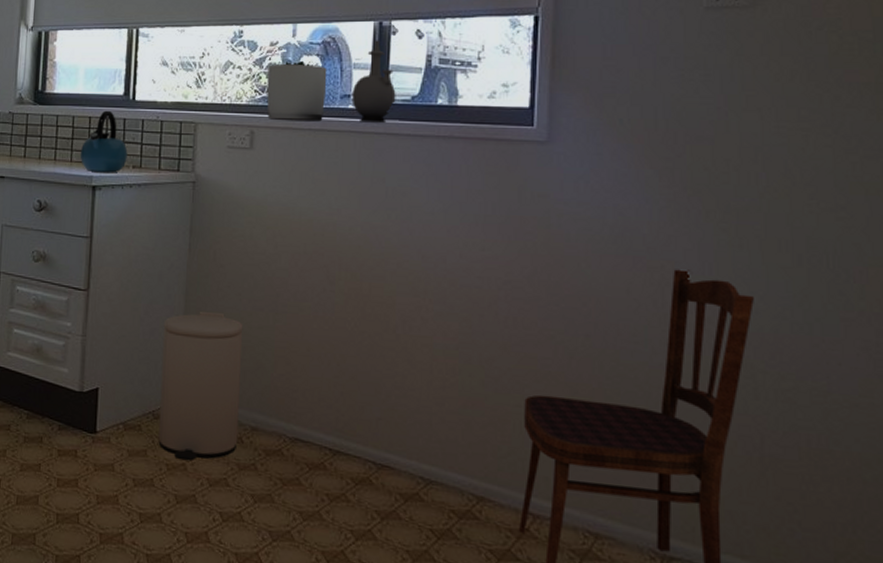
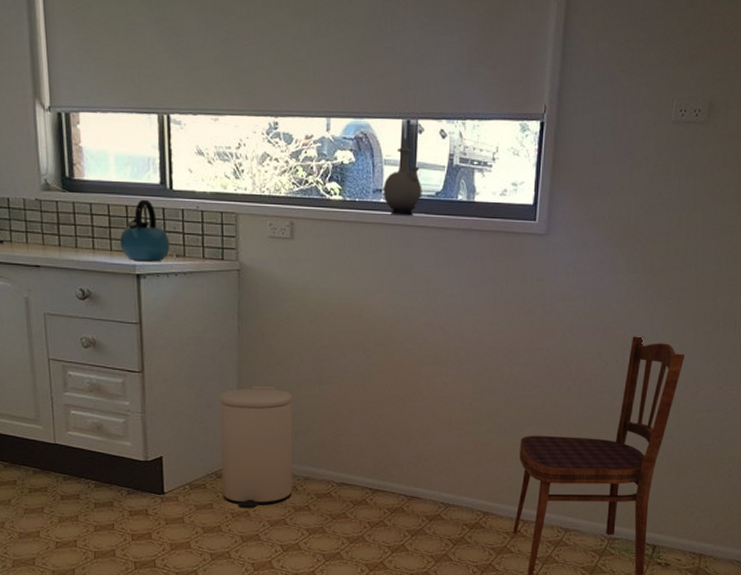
planter: present [266,60,327,122] -> none [304,155,360,214]

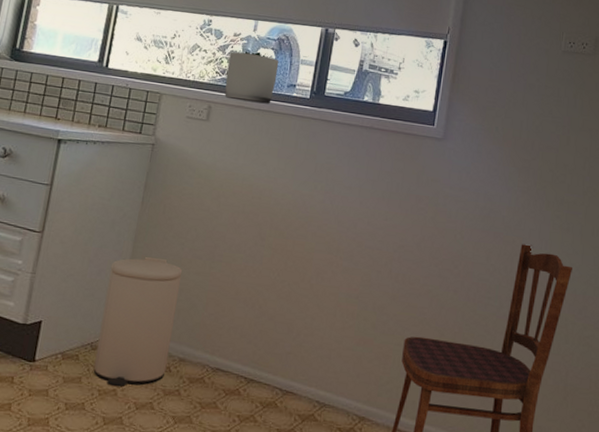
kettle: present [119,199,170,262] -> none [49,73,96,129]
planter: none [304,155,360,214] -> present [224,51,279,104]
vase: present [383,138,422,217] -> none [296,43,333,112]

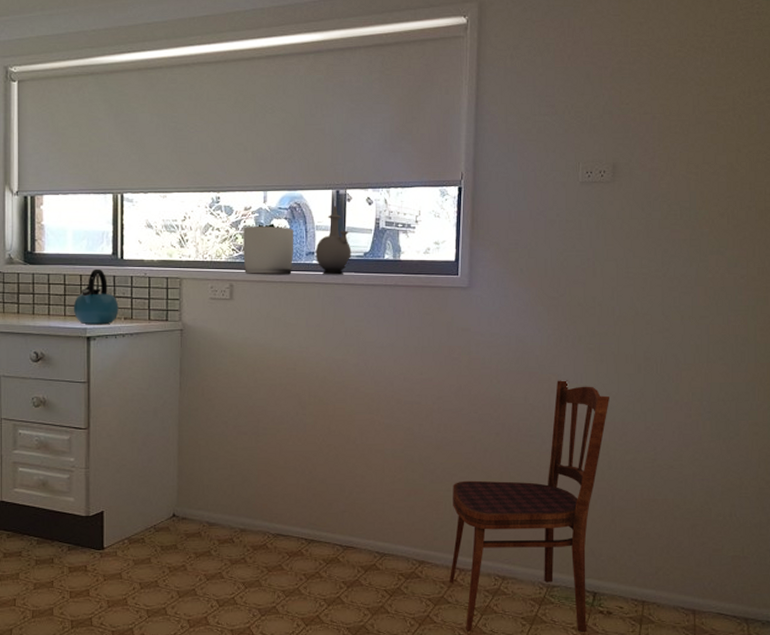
kettle: none [49,73,96,129] -> present [73,268,119,325]
pedal bin: present [93,256,183,388] -> none [160,438,230,563]
vase: none [296,43,333,112] -> present [315,206,352,276]

